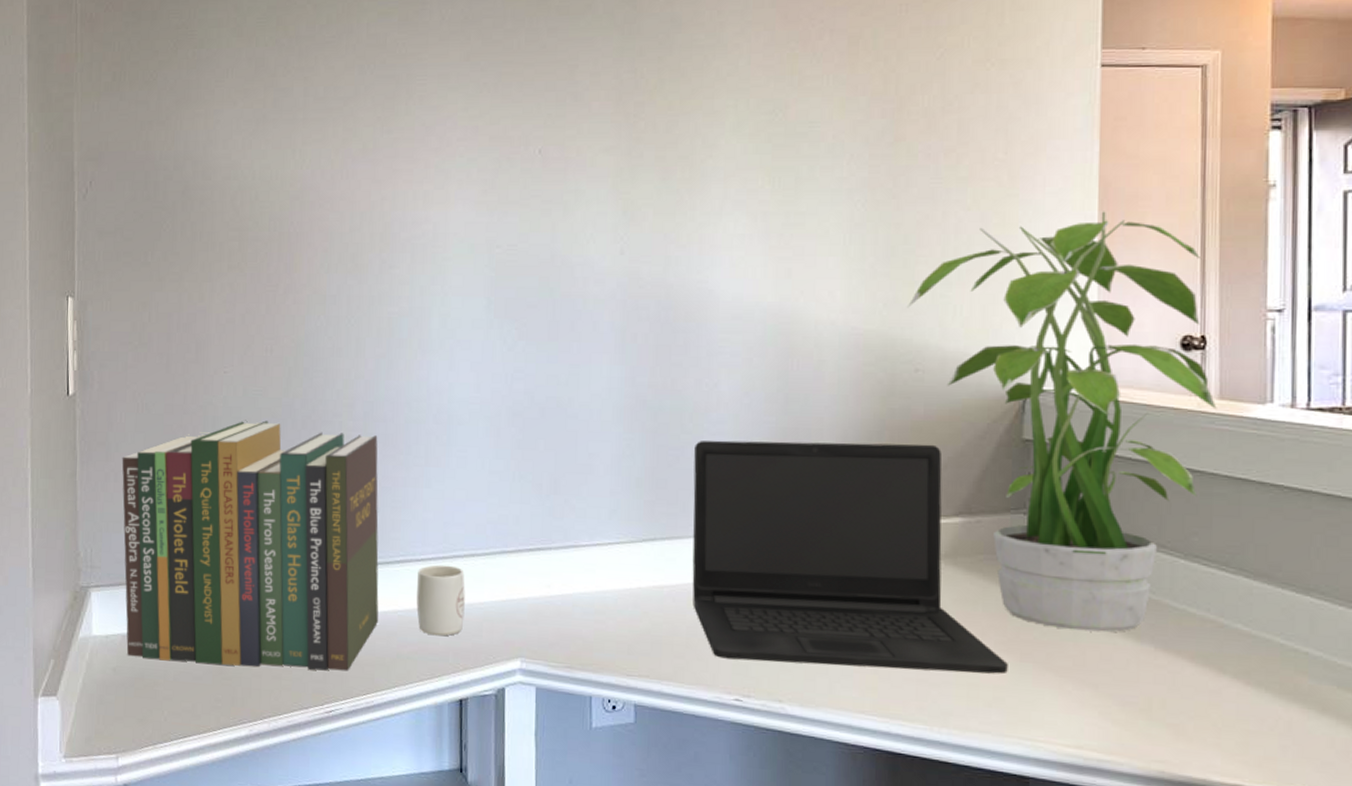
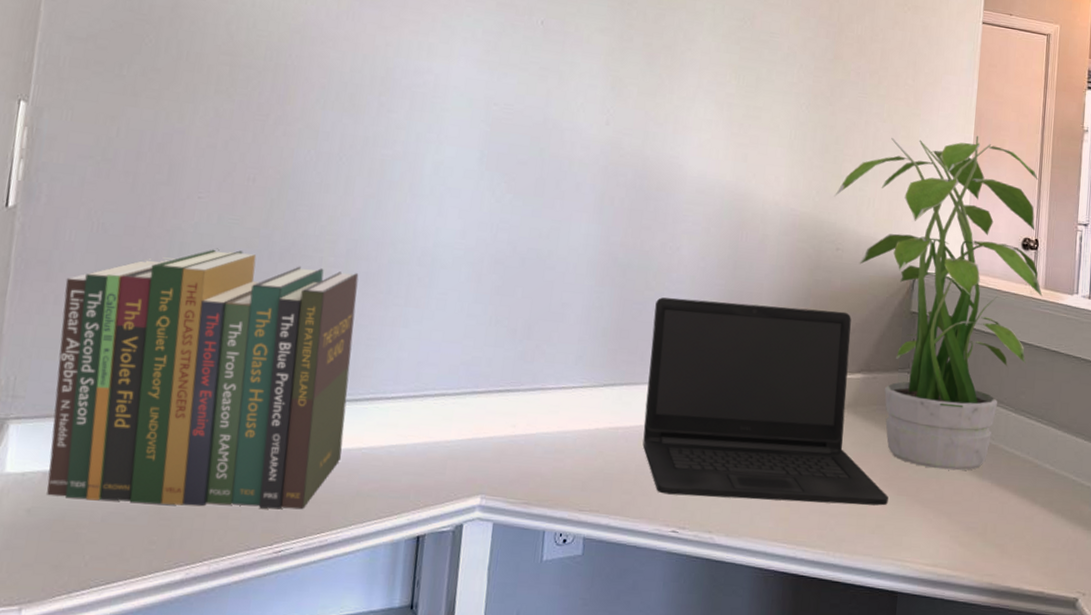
mug: present [416,564,465,636] -> none [381,403,434,474]

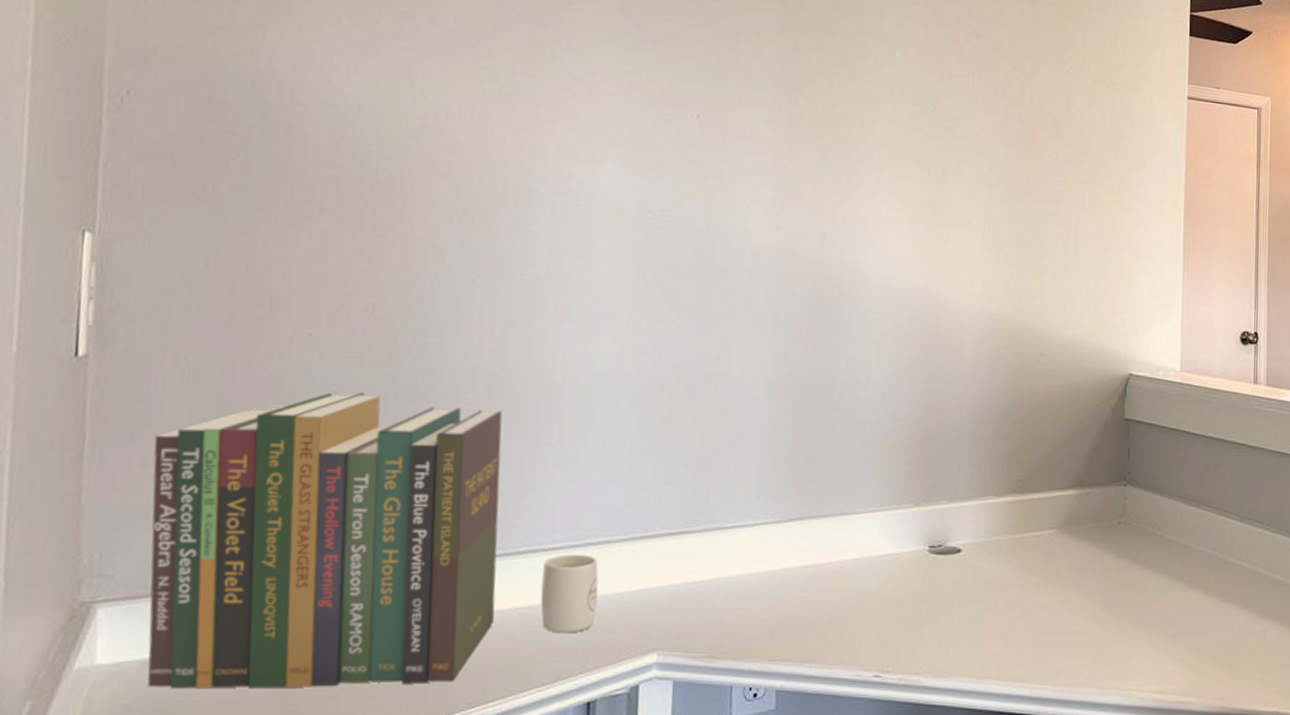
mug: none [381,403,434,474] -> present [540,554,599,634]
laptop: present [642,297,889,506] -> none [836,418,1109,636]
potted plant: present [834,135,1043,471] -> none [1035,222,1265,588]

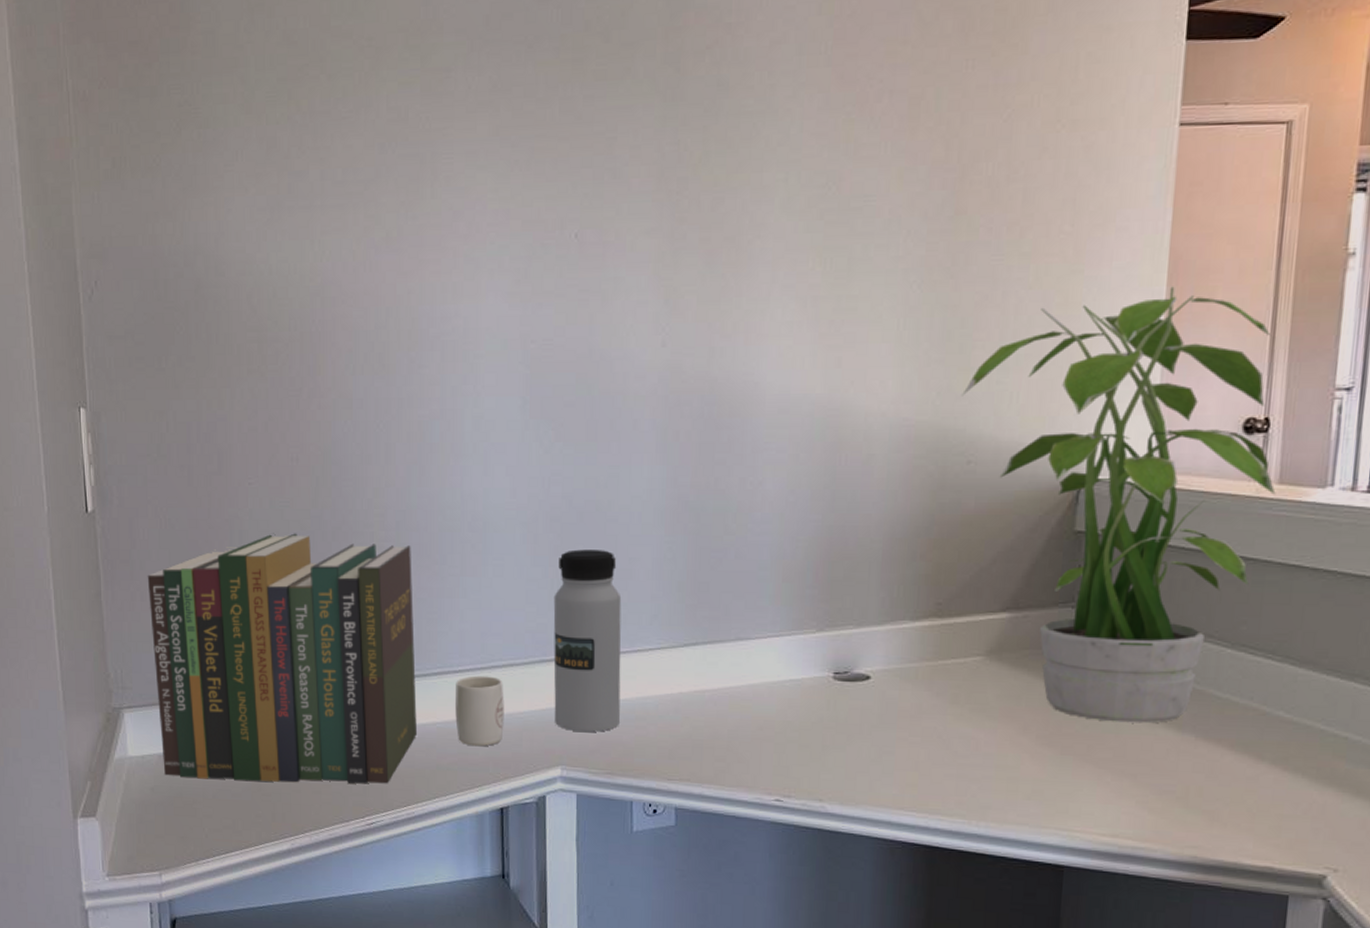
water bottle: none [652,421,729,612] -> present [553,549,622,732]
potted plant: none [1035,222,1265,588] -> present [962,286,1276,724]

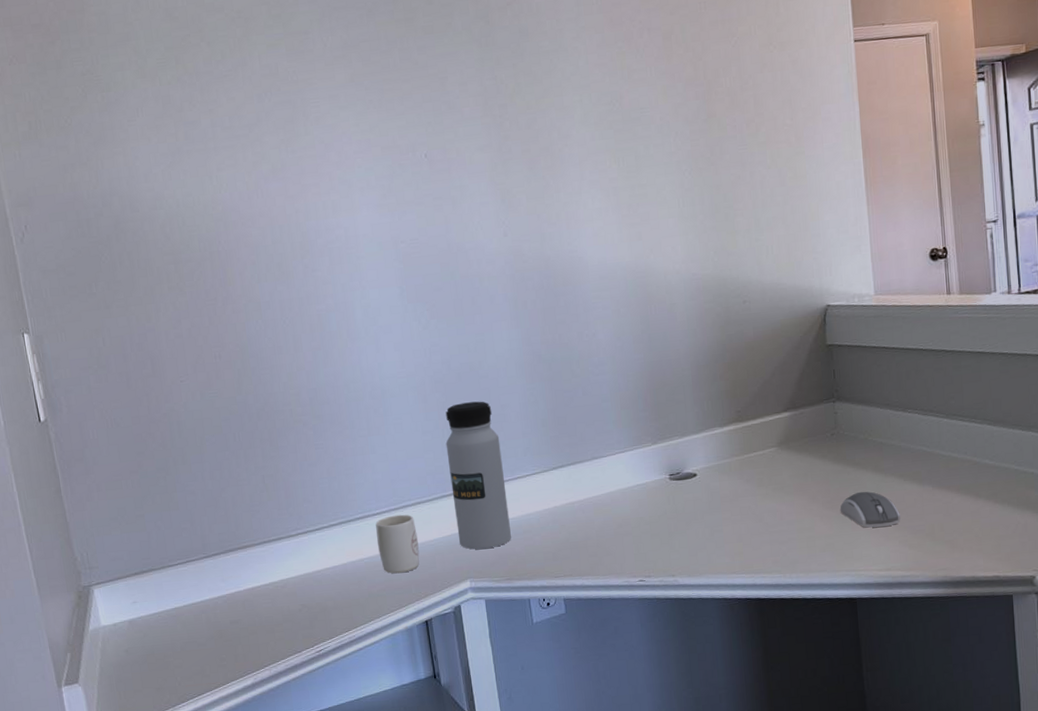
books: present [147,533,417,784] -> none [100,416,349,638]
potted plant: present [962,286,1276,724] -> none [732,158,959,485]
computer mouse: none [1059,729,1144,779] -> present [840,491,901,528]

